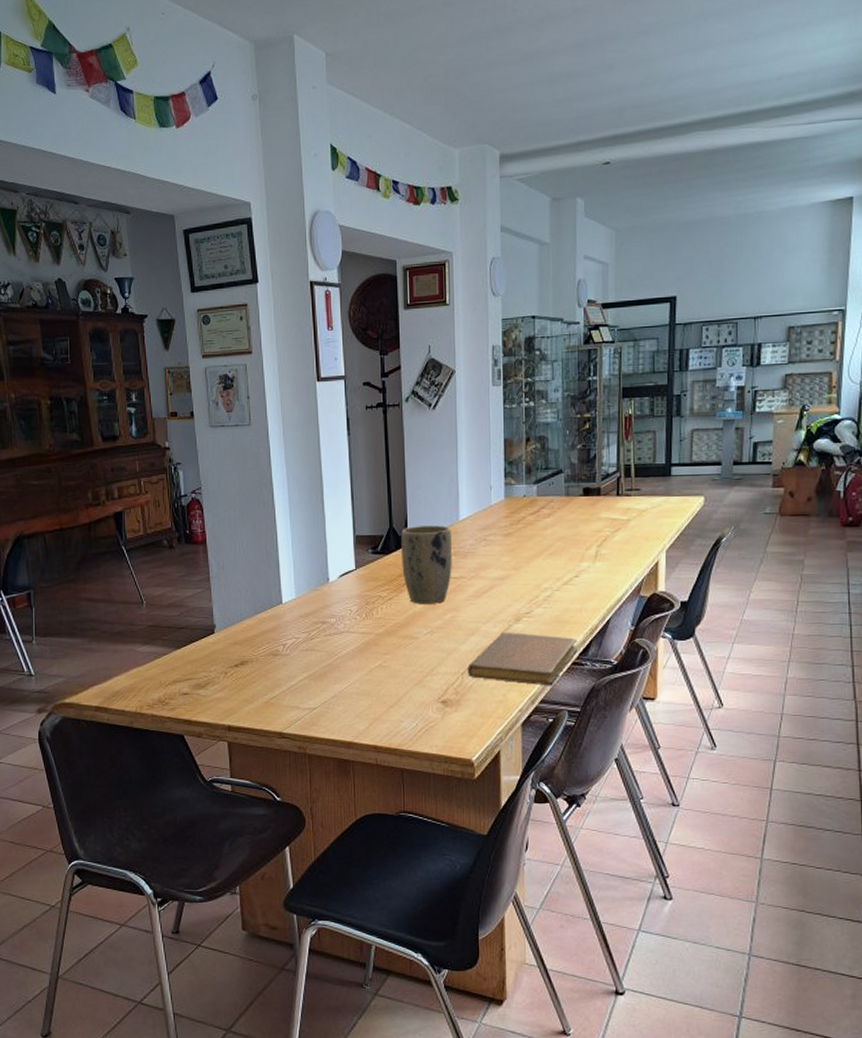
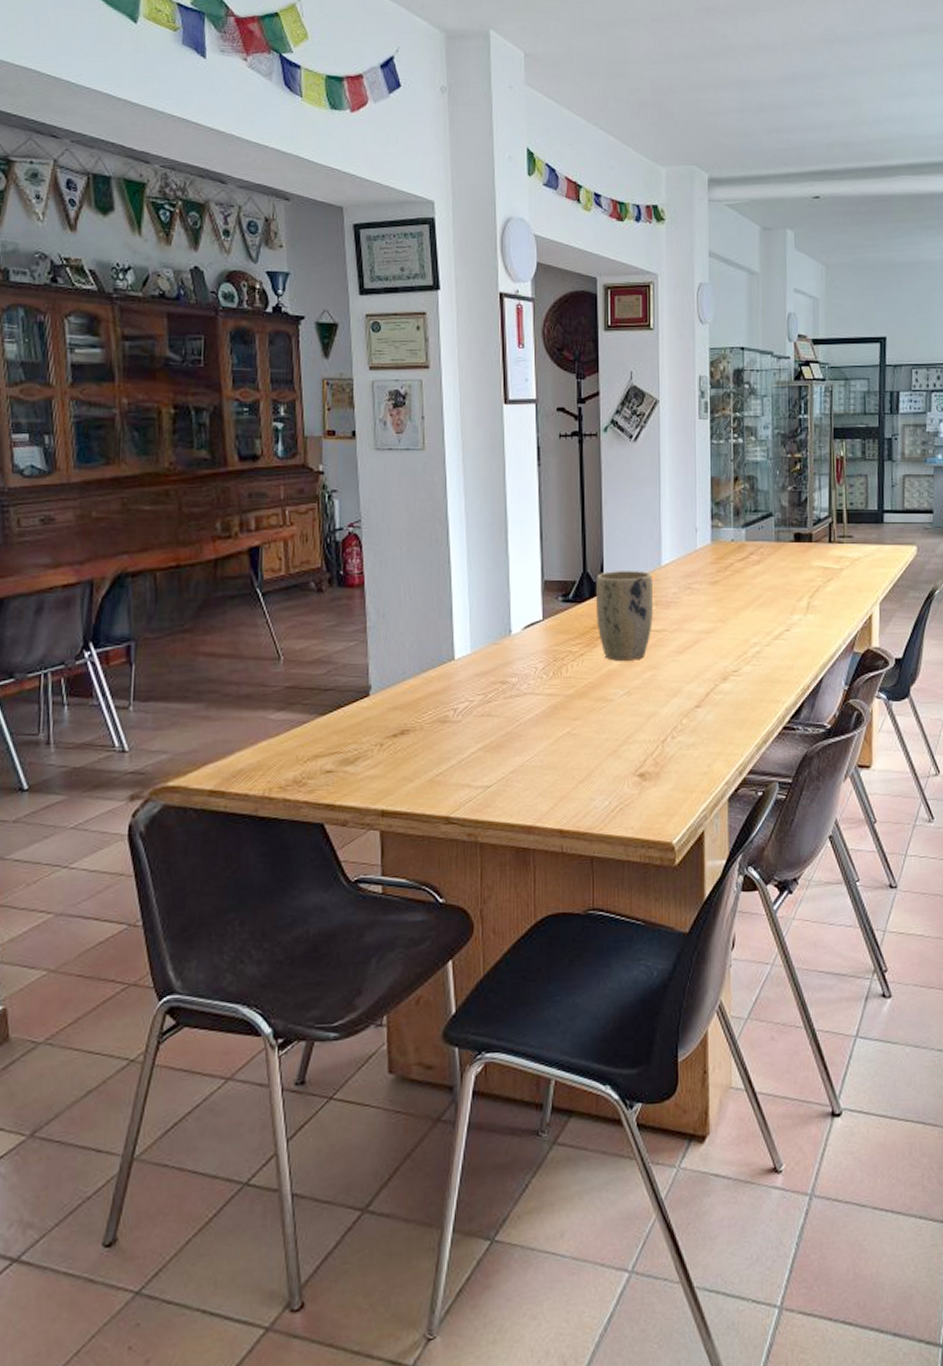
notebook: present [467,632,577,686] -> none [669,693,788,754]

